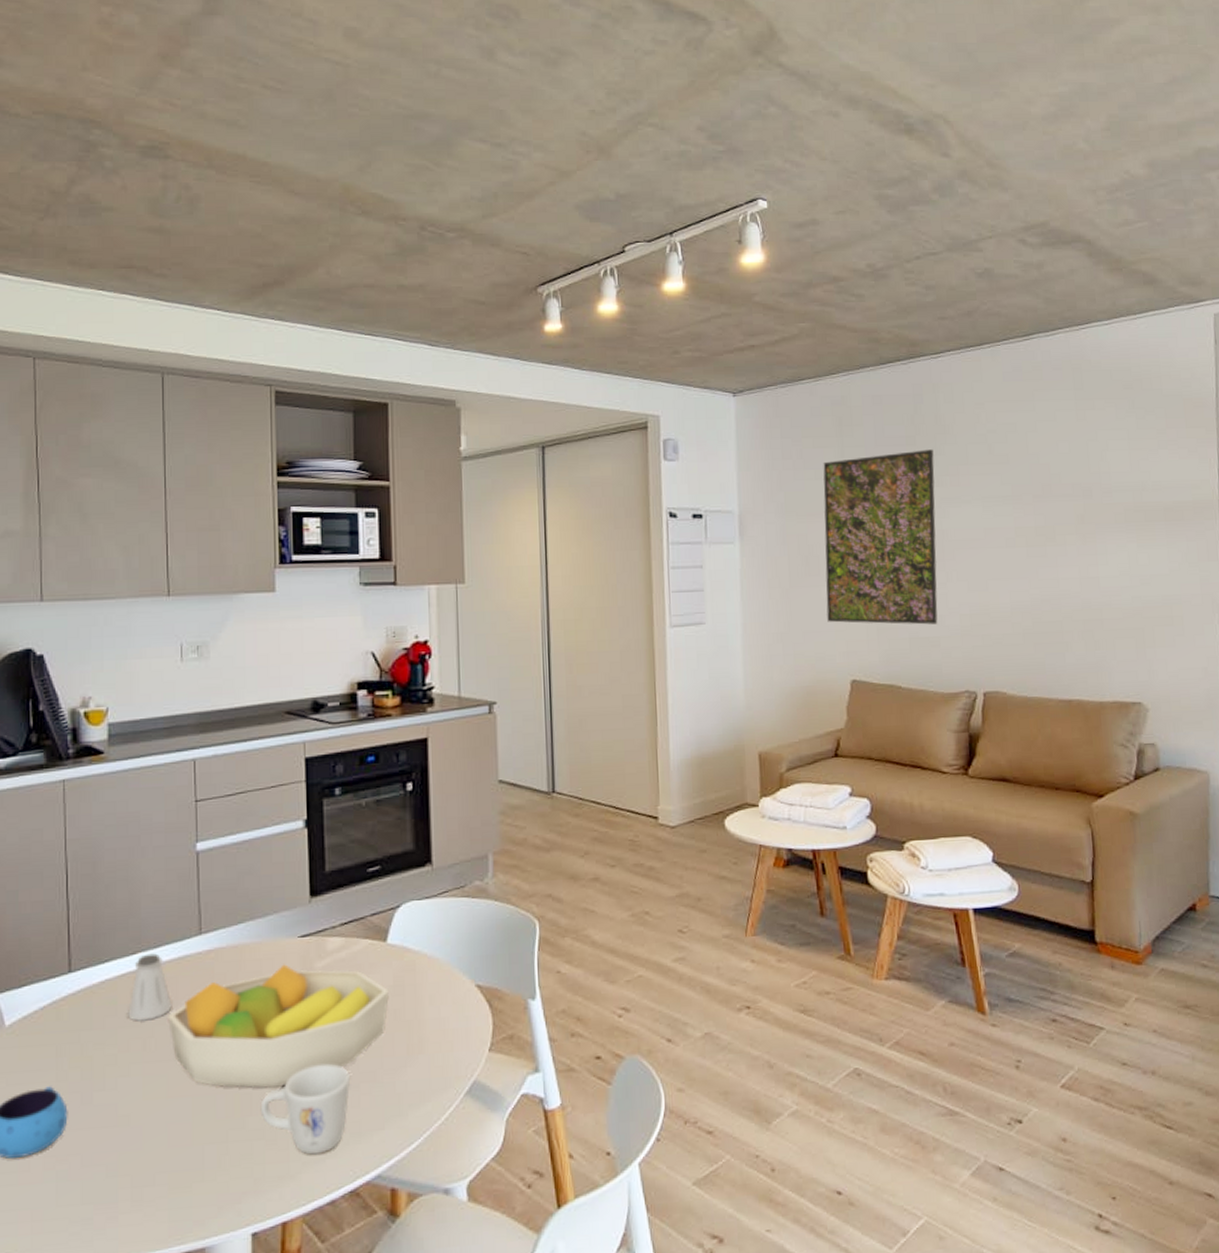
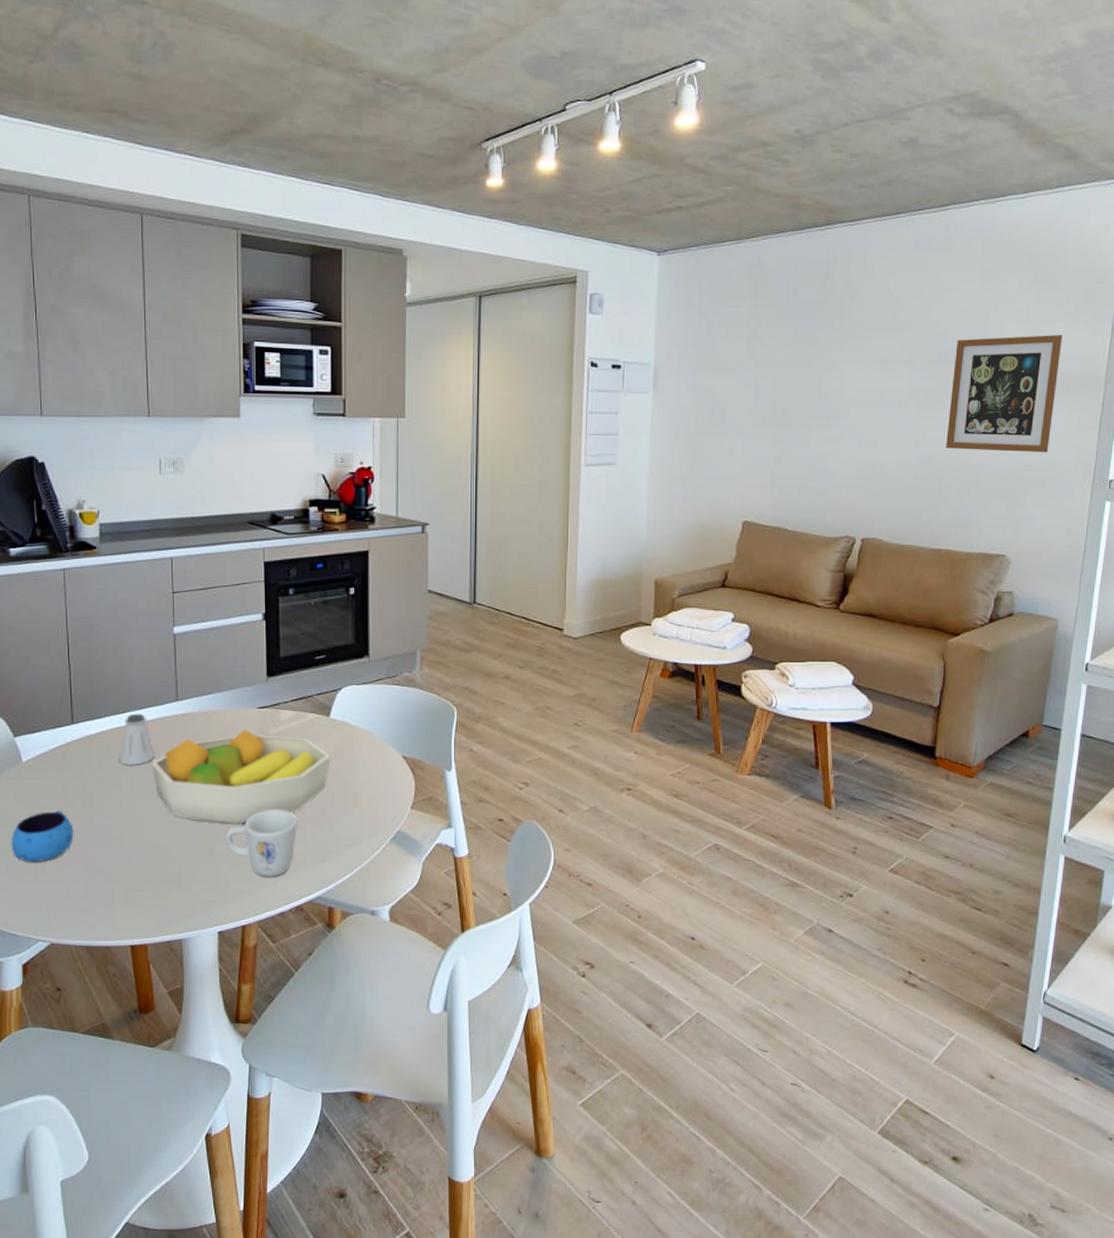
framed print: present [823,449,938,625] -> none [726,313,840,475]
wall art: none [1059,462,1172,589] -> present [946,335,1062,453]

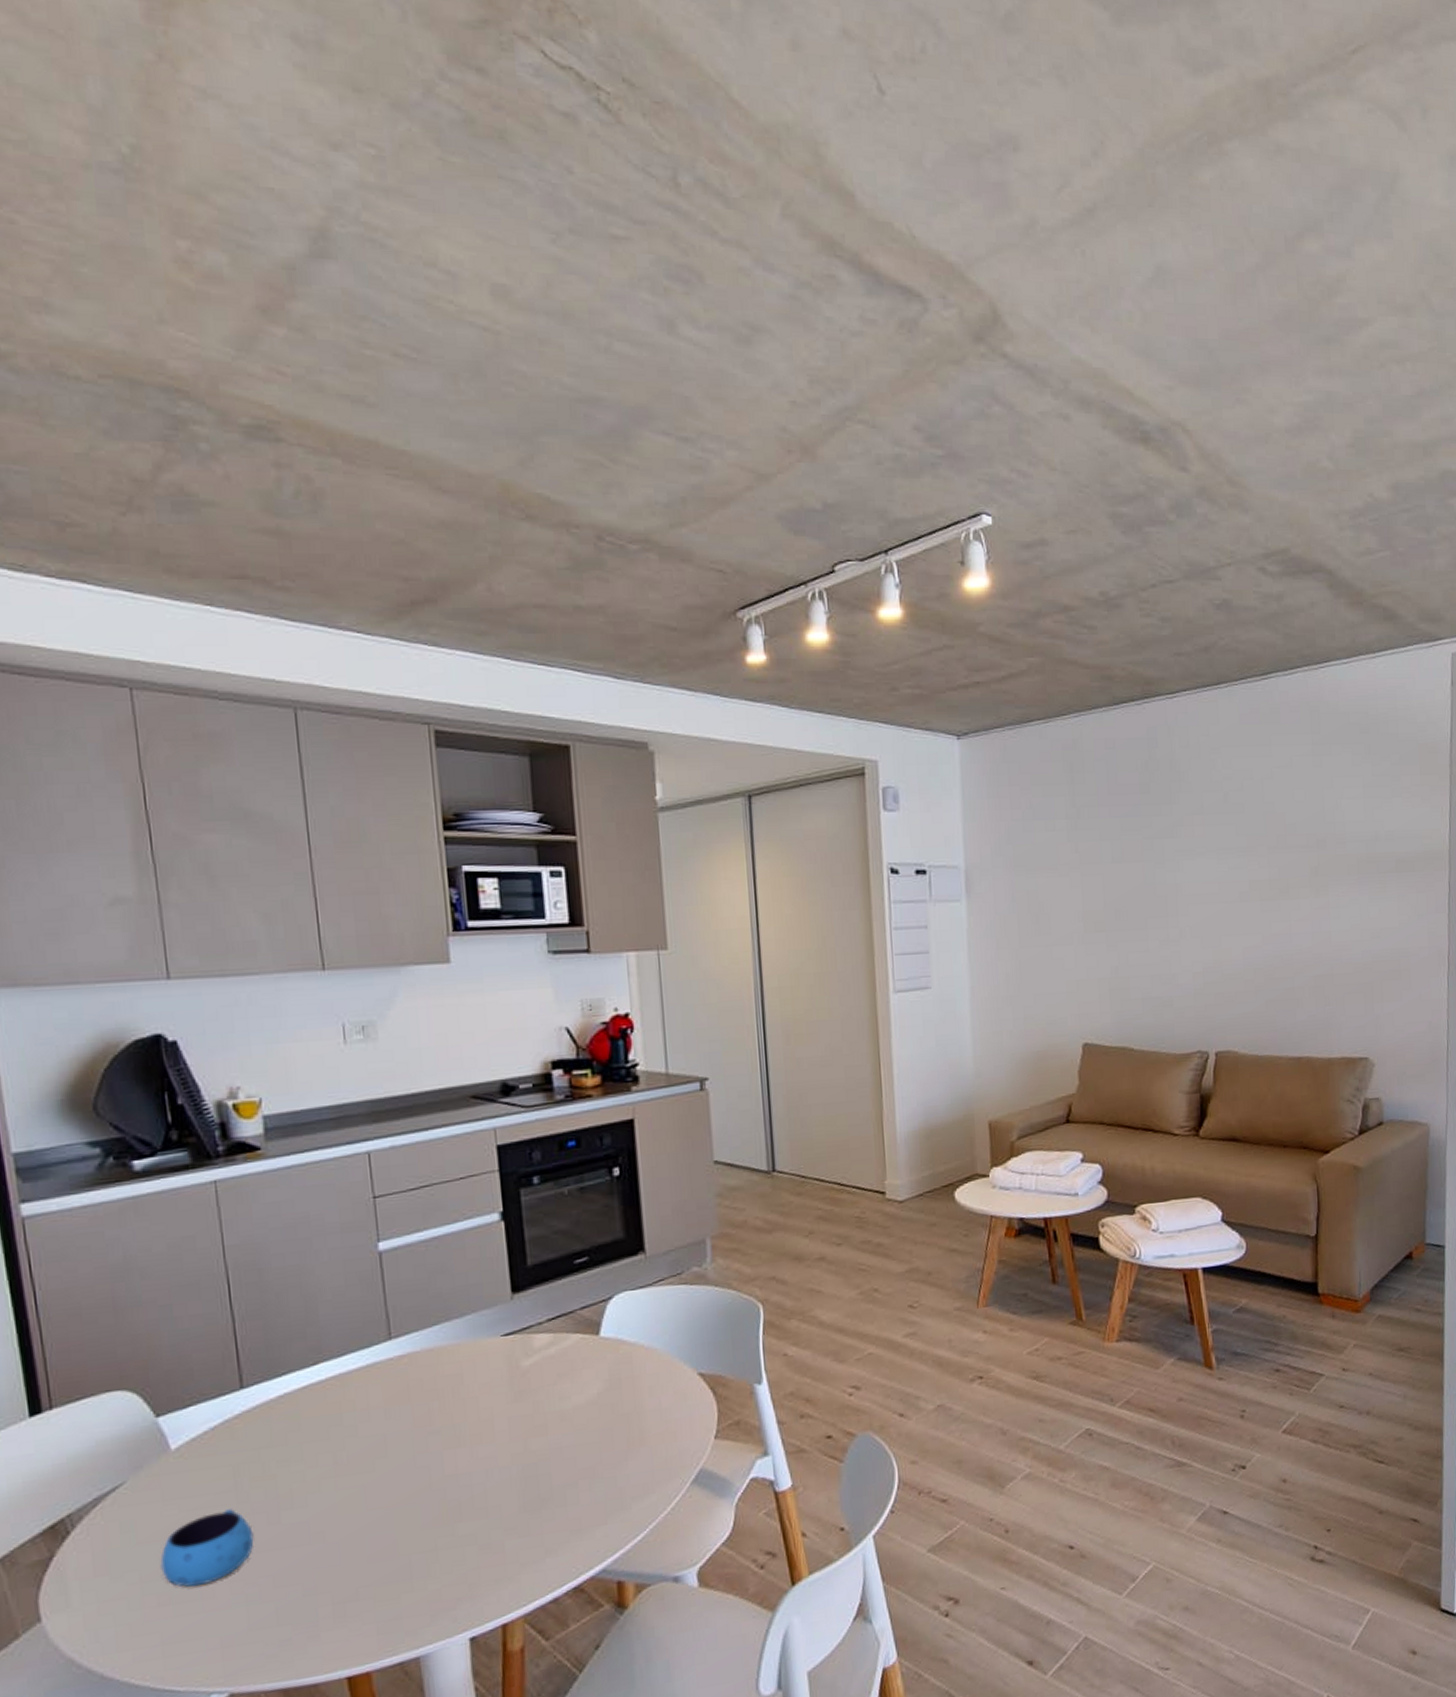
saltshaker: present [120,713,155,765] -> none [313,1362,364,1435]
fruit bowl: present [150,729,330,825] -> none [358,1365,605,1496]
mug: present [225,809,297,877] -> none [470,1463,567,1556]
wall art: present [946,335,1062,453] -> none [1294,811,1402,944]

